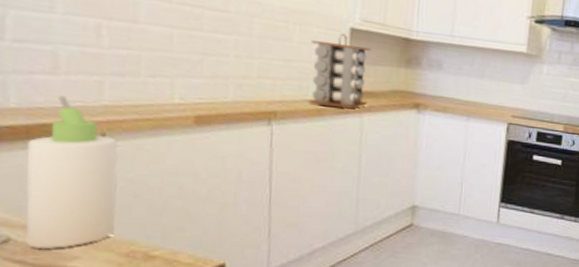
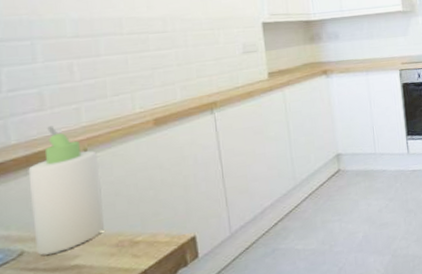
spice rack: present [308,33,372,109] -> none [234,28,285,90]

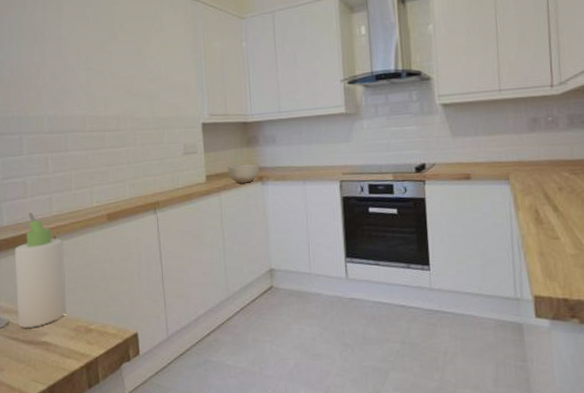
bowl: none [290,58,324,79] -> present [227,163,260,184]

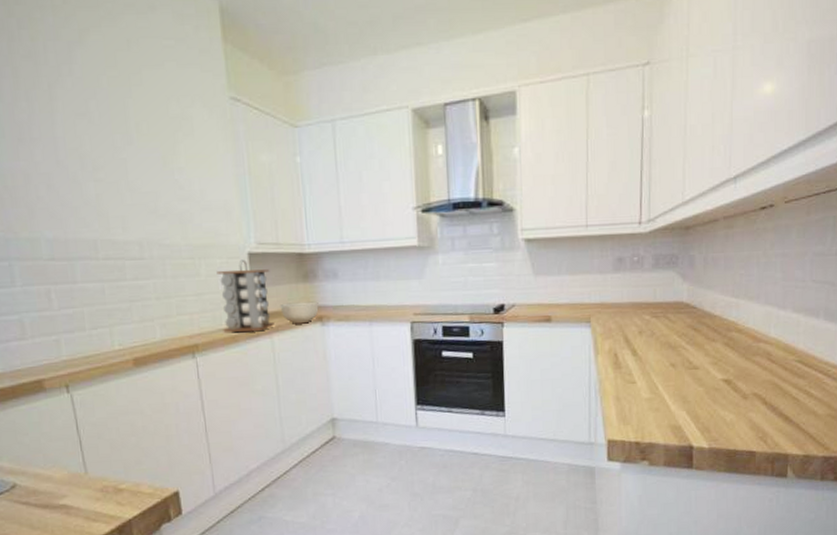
bottle: present [14,212,66,329] -> none [14,357,89,492]
spice rack: none [176,129,222,192] -> present [216,259,274,333]

